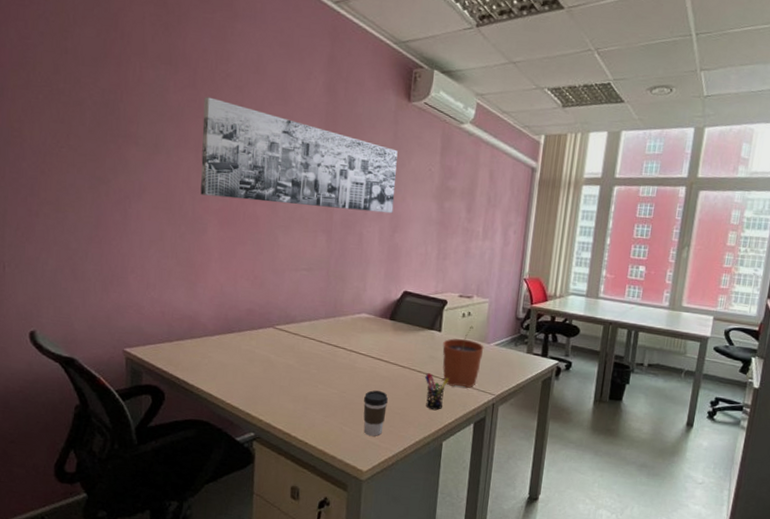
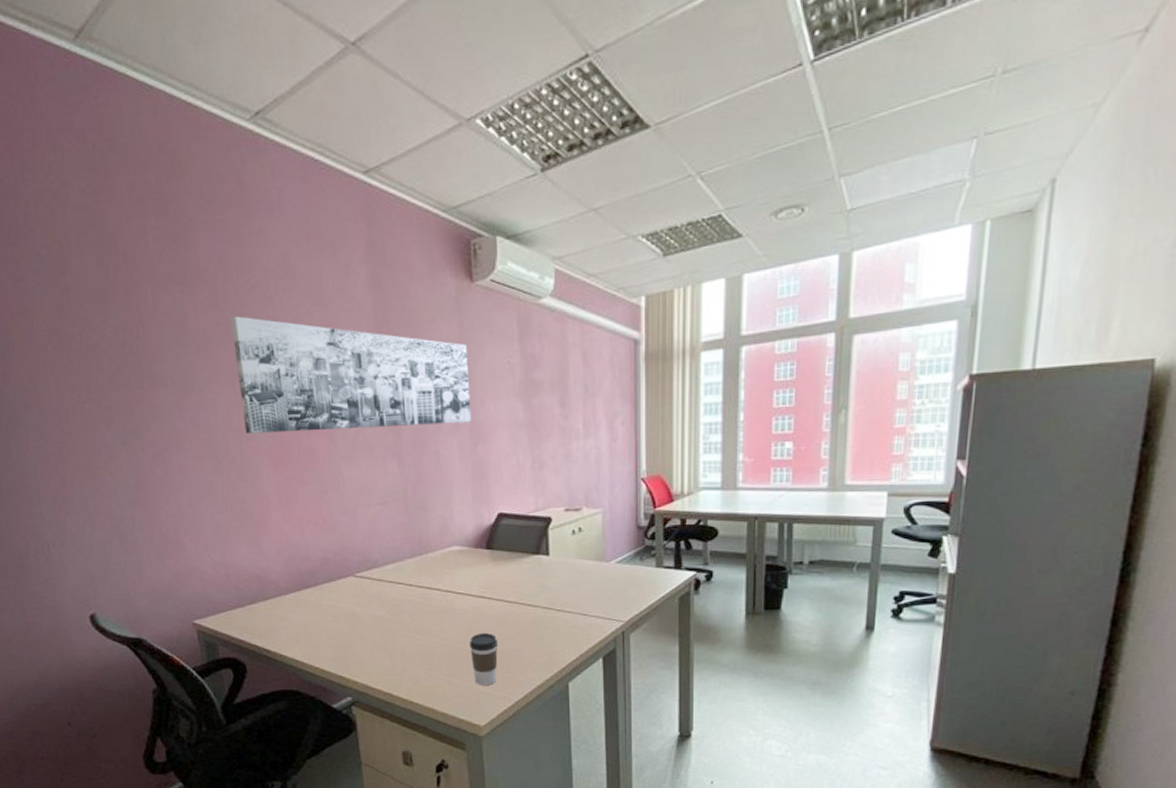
pen holder: present [425,373,449,410] -> none [537,606,566,647]
plant pot: present [442,325,484,388] -> none [553,543,603,617]

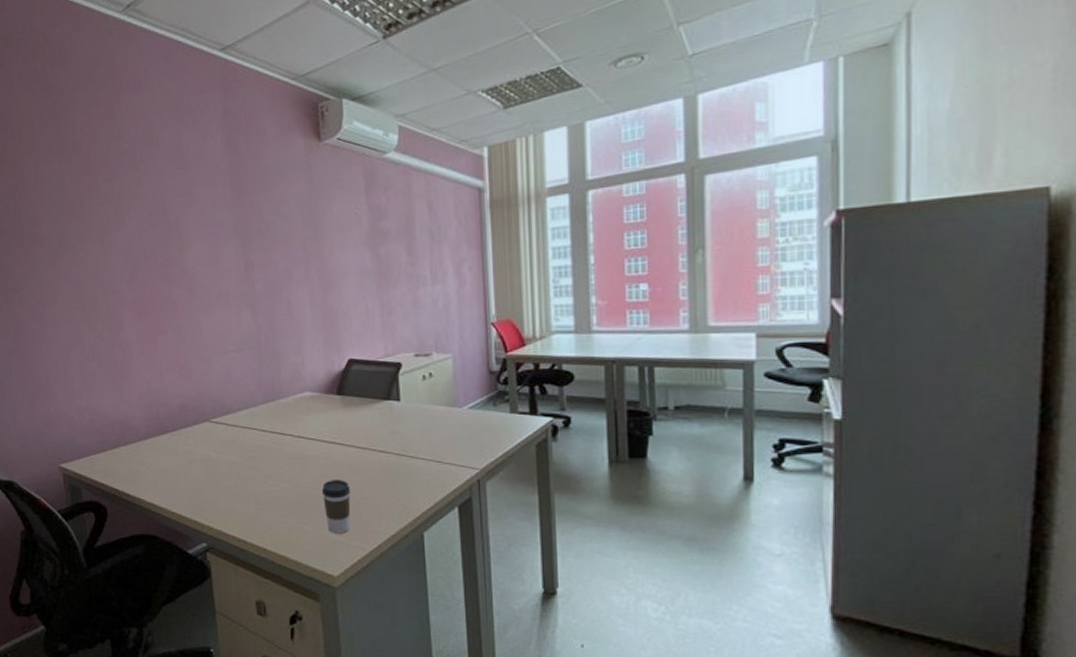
wall art: present [231,316,472,434] -> none [101,181,321,287]

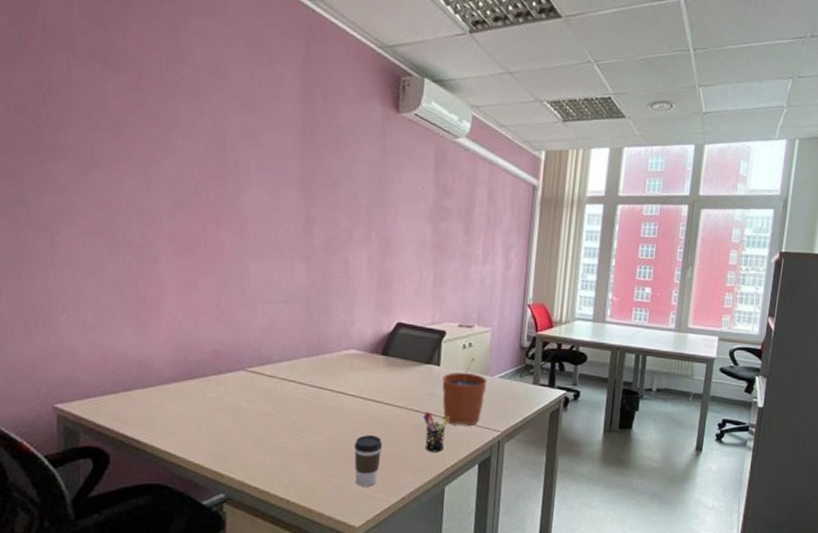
pen holder: none [390,452,419,495] -> present [423,412,450,452]
plant pot: none [404,388,456,464] -> present [442,357,488,426]

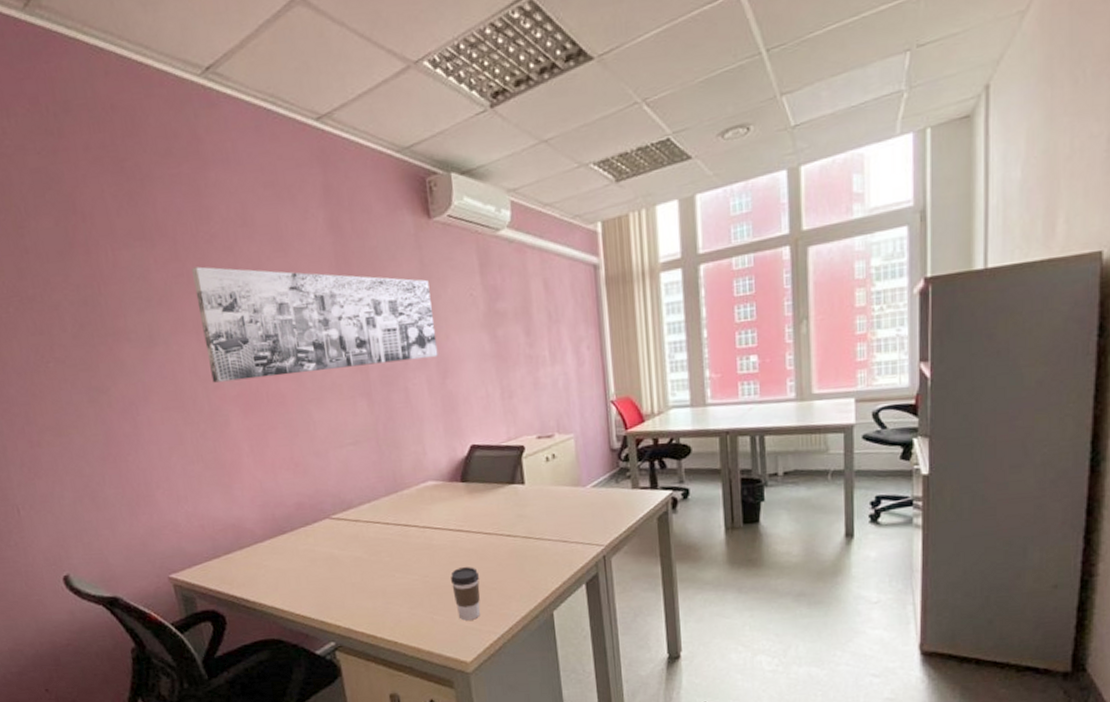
wall art: none [149,102,386,237] -> present [192,266,438,383]
pen holder: present [423,412,450,452] -> none [517,535,545,577]
plant pot: present [442,357,488,426] -> none [529,469,580,545]

